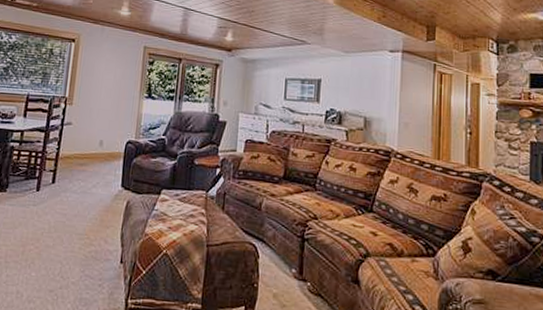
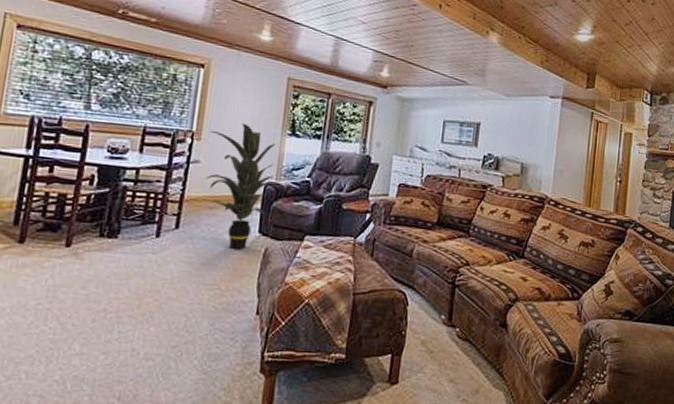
indoor plant: none [76,88,140,202] -> present [205,123,281,249]

